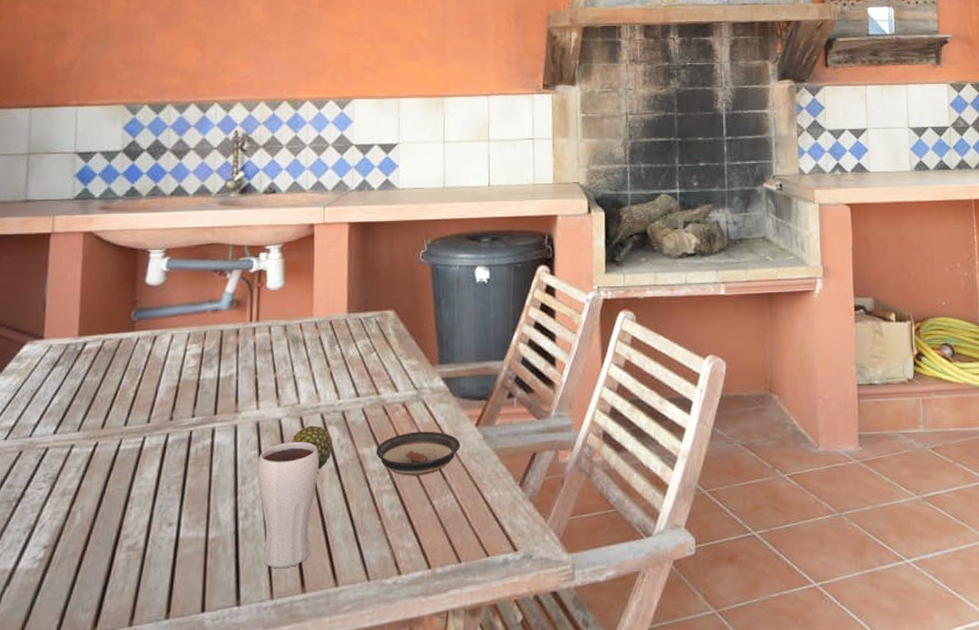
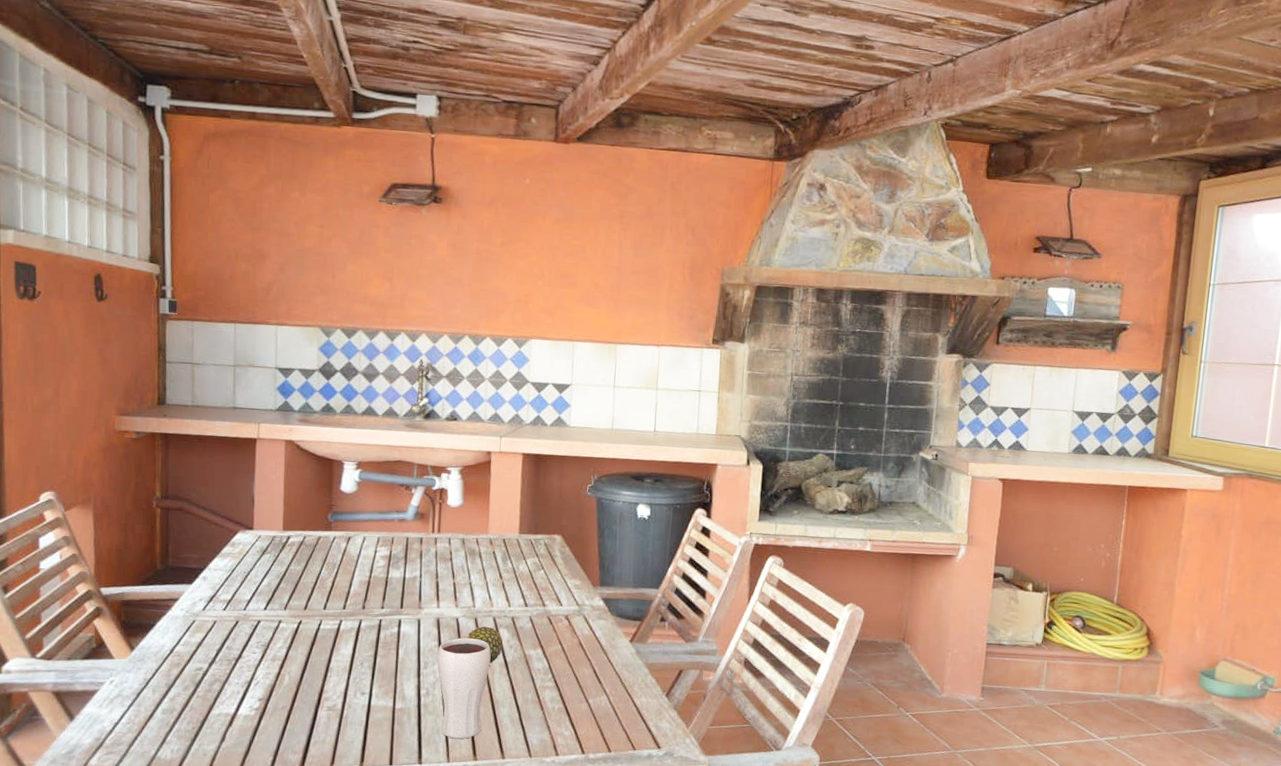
saucer: present [376,431,461,476] -> none [540,641,616,678]

